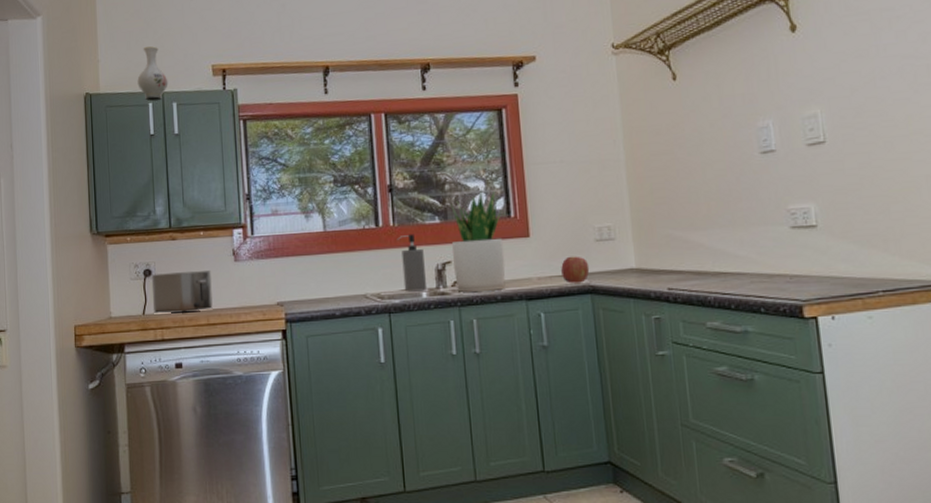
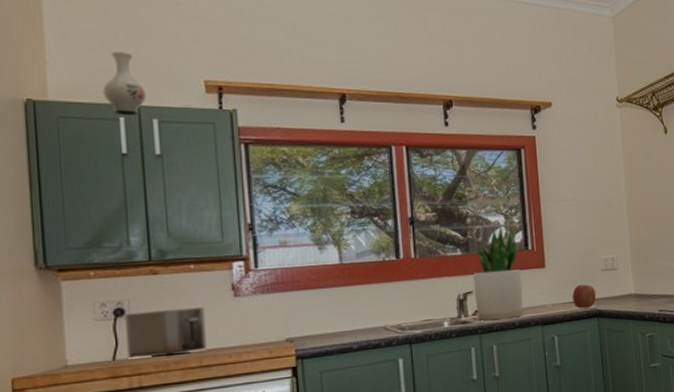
soap dispenser: present [397,233,428,292] -> none [418,265,449,322]

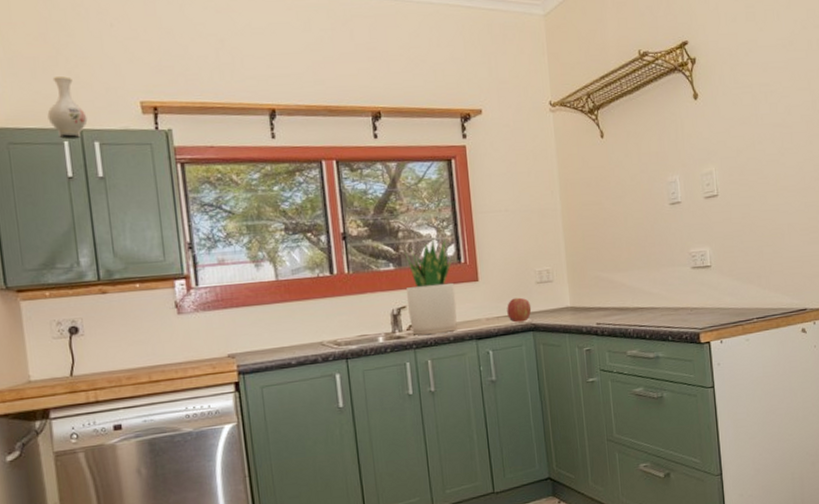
toaster: present [124,306,207,359] -> none [78,324,155,375]

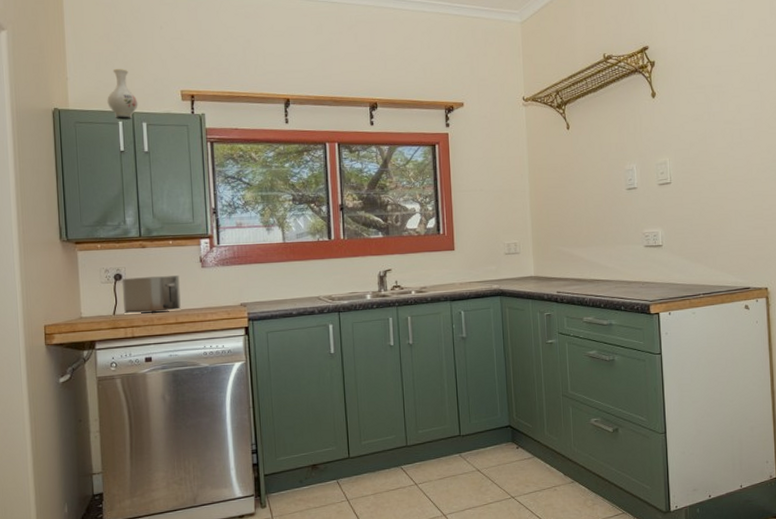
toaster: none [78,324,155,375] -> present [121,274,181,314]
planter: present [405,237,457,336] -> none [391,211,435,295]
fruit: present [507,297,532,323] -> none [478,266,500,288]

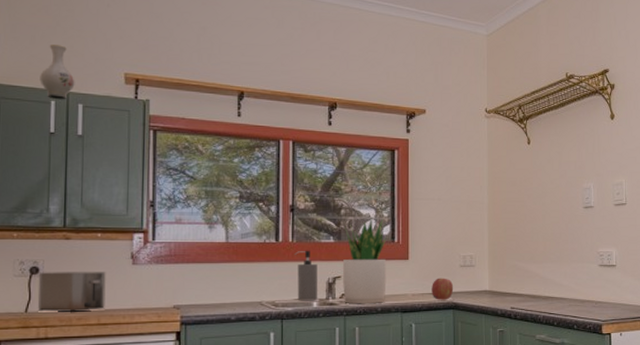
soap dispenser: none [346,246,371,295] -> present [294,250,318,301]
planter: none [391,211,435,295] -> present [342,217,388,304]
fruit: none [478,266,500,288] -> present [432,278,454,300]

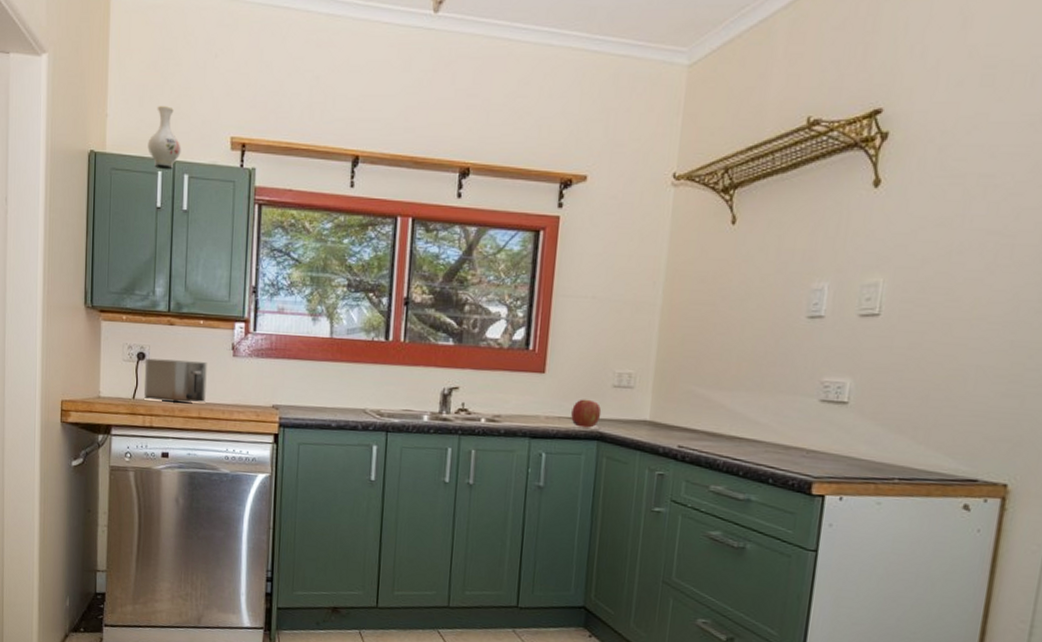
soap dispenser: present [294,250,318,301] -> none [405,352,432,414]
planter: present [342,217,388,304] -> none [460,316,521,425]

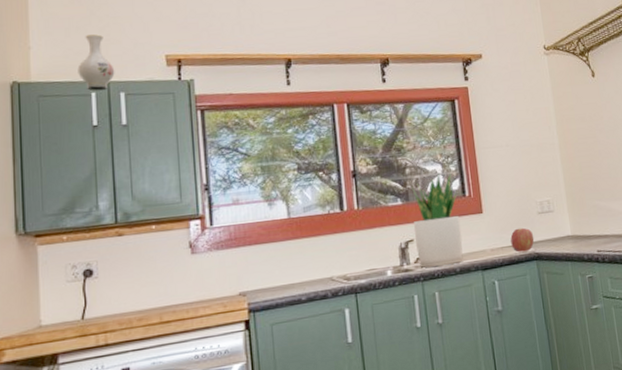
toaster: present [143,358,207,403] -> none [92,264,166,318]
planter: none [460,316,521,425] -> present [412,172,463,268]

